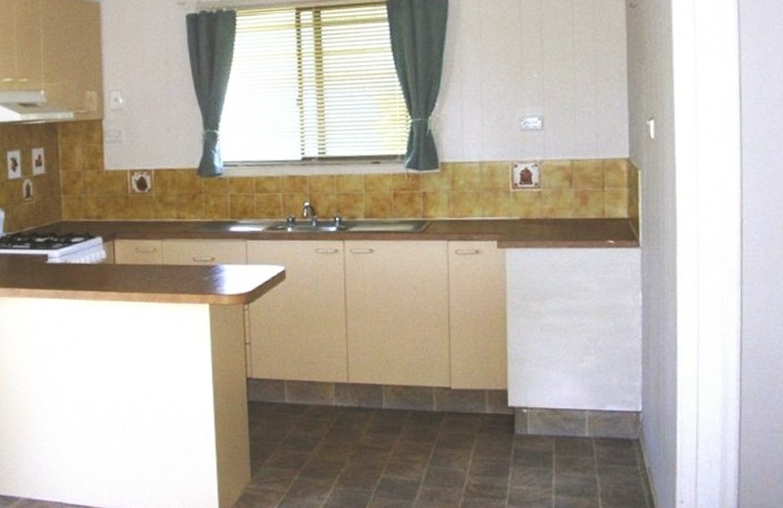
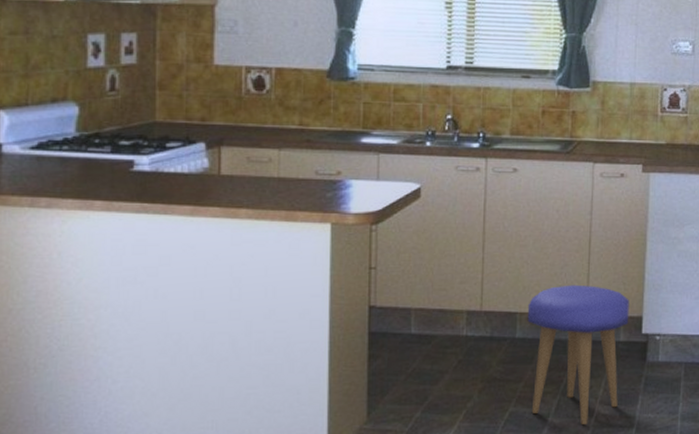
stool: none [392,358,494,493] -> present [527,284,630,424]

